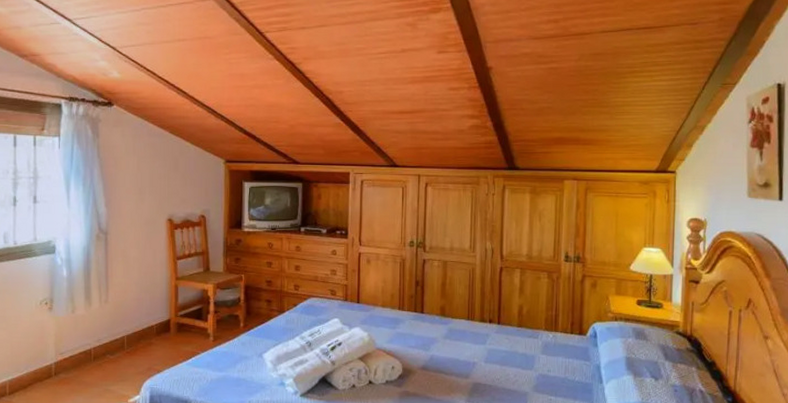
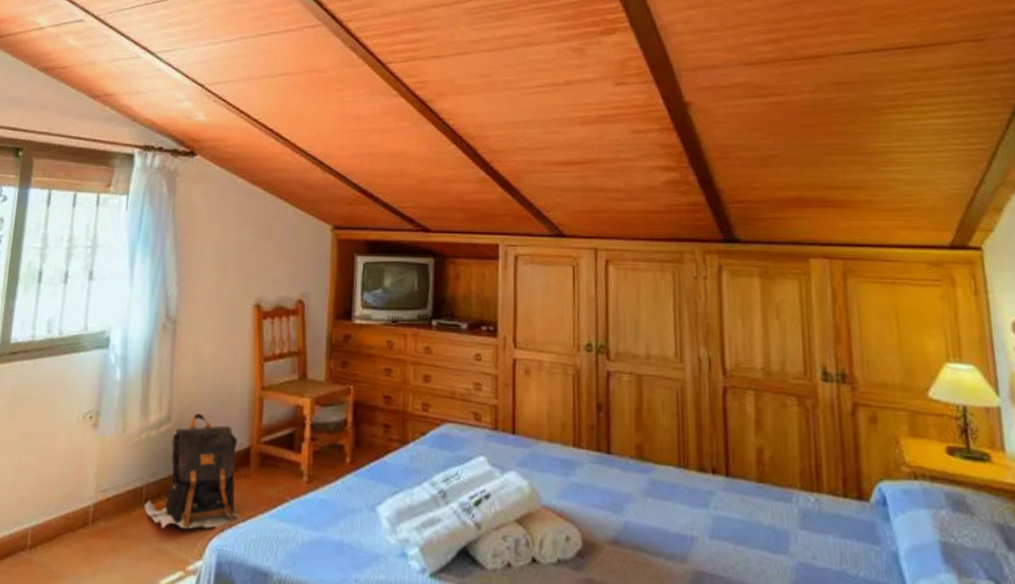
backpack: none [94,297,169,376] -> present [144,413,245,529]

